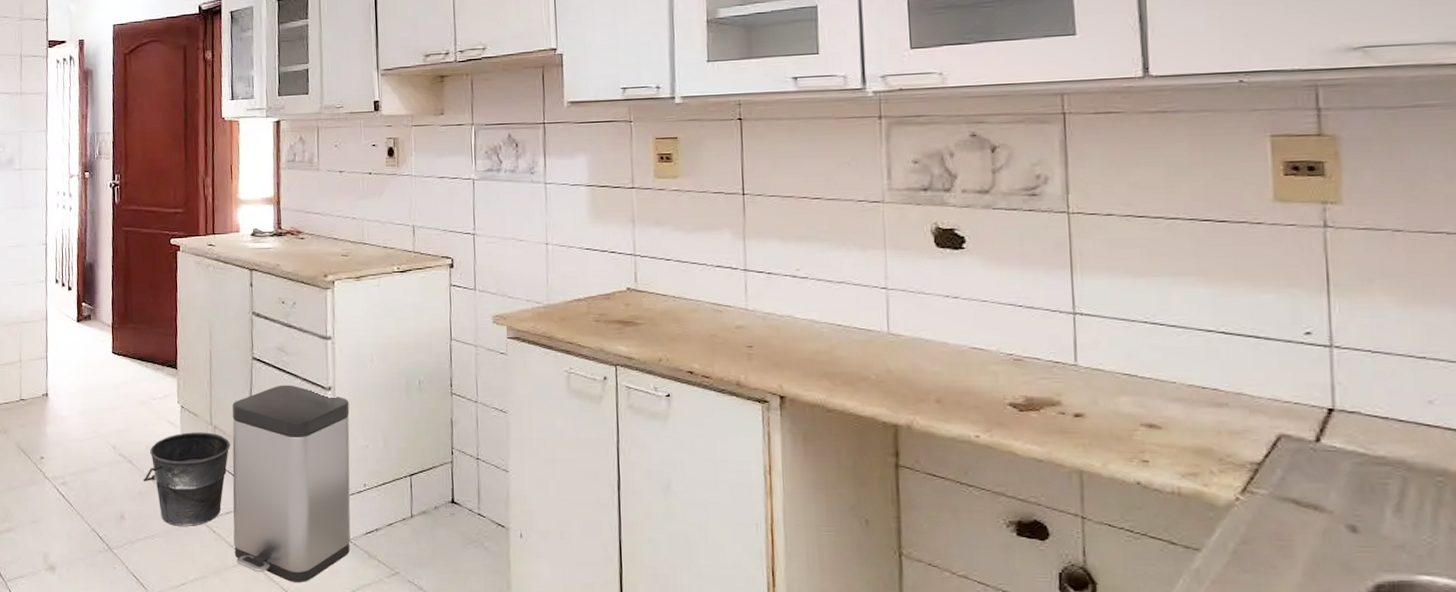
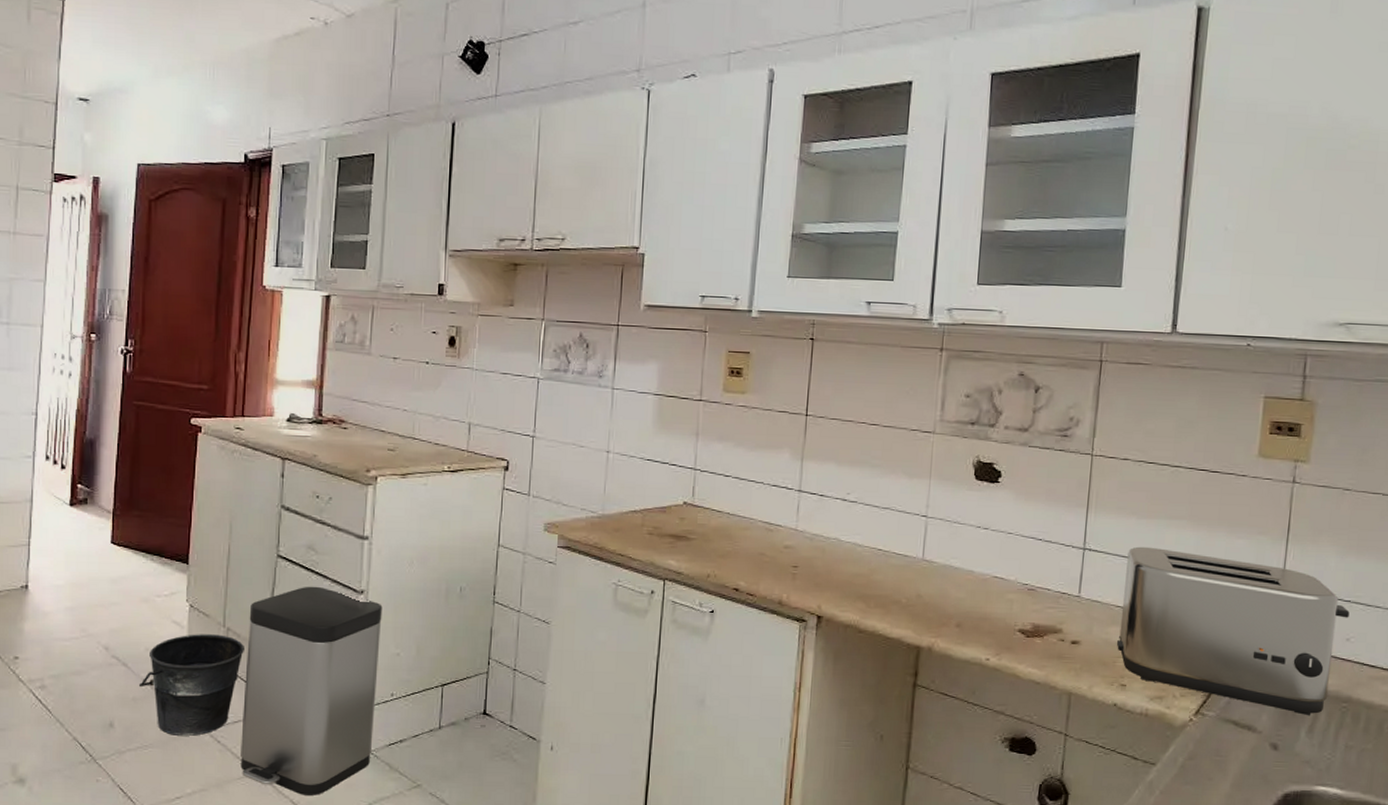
toaster: none [1128,307,1427,493] -> present [1117,546,1350,716]

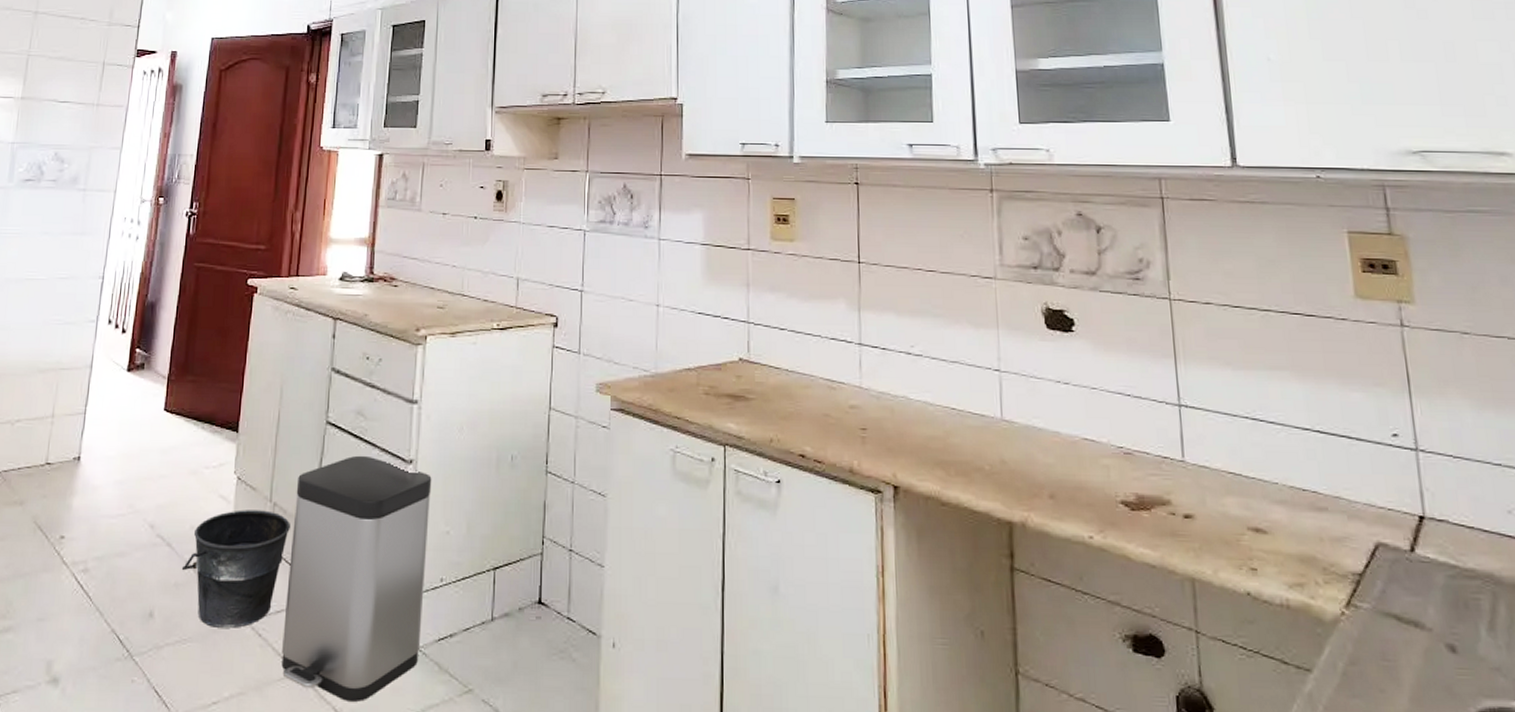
toaster: present [1117,546,1350,716] -> none [1229,402,1504,609]

